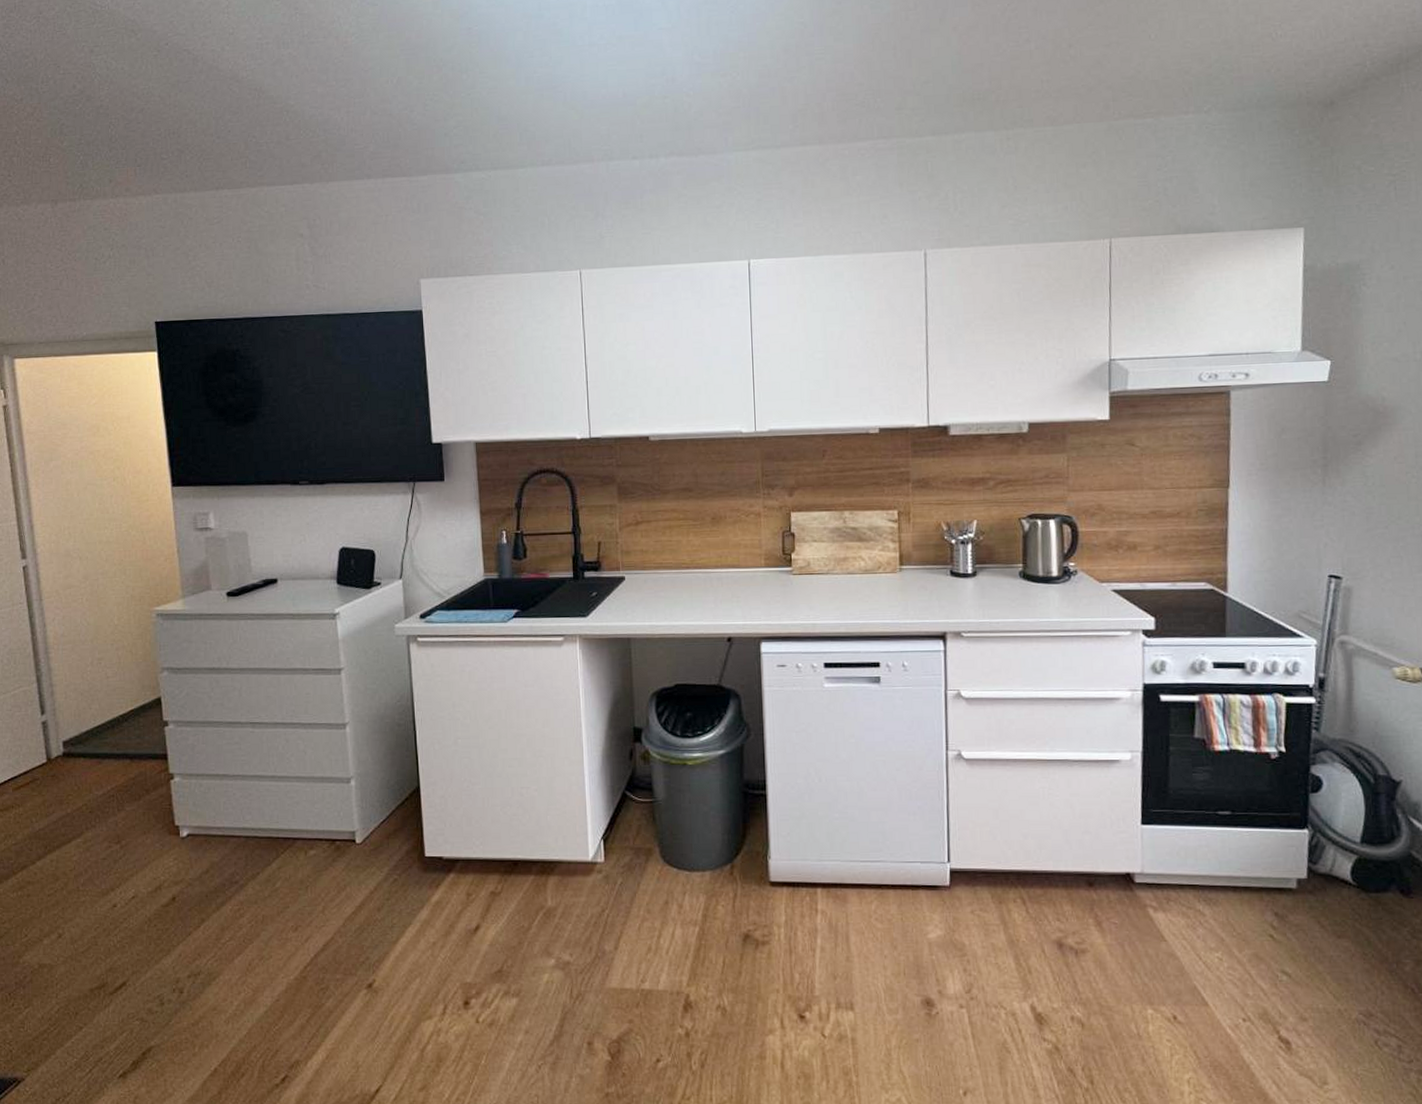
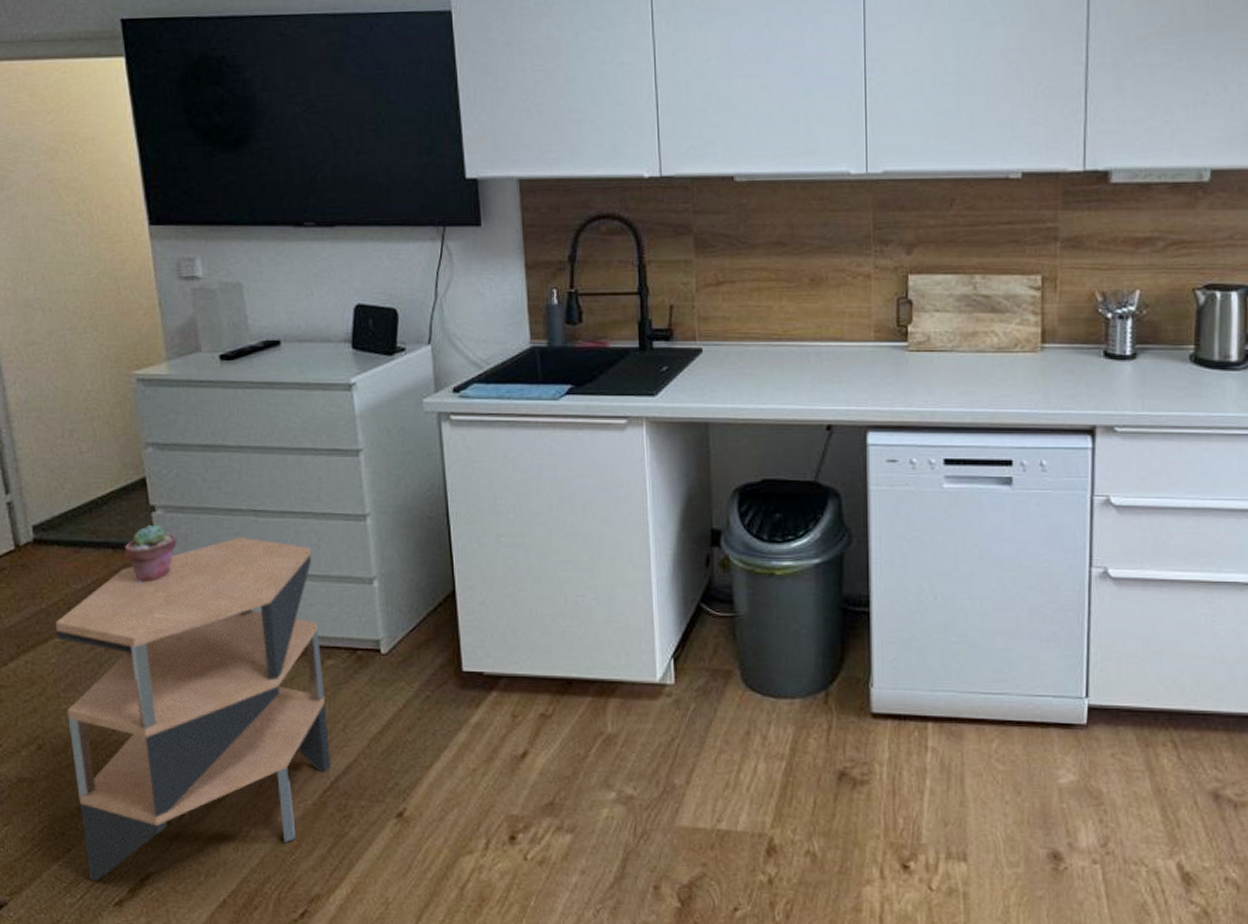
side table: none [78,745,312,1056] -> present [55,536,332,881]
potted succulent: none [141,737,185,788] -> present [125,524,177,583]

